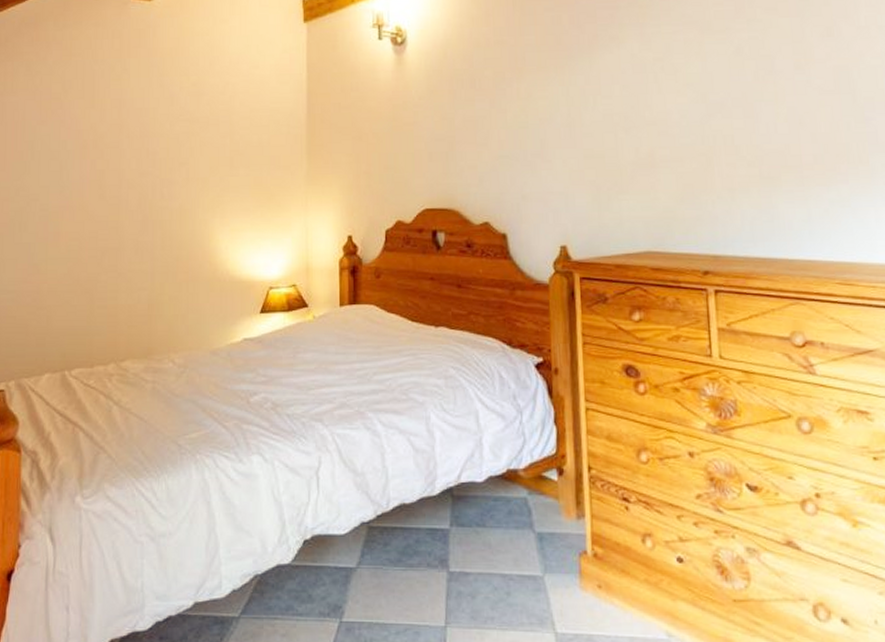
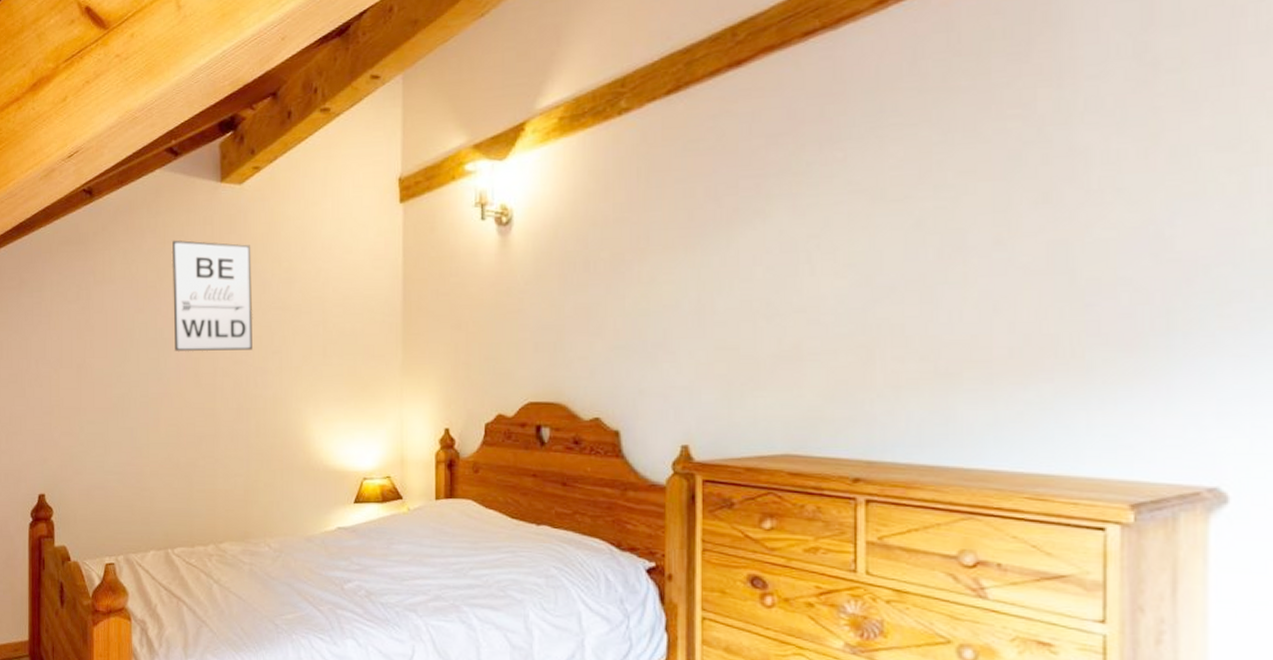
wall art: none [78,52,161,165] -> present [171,240,253,352]

